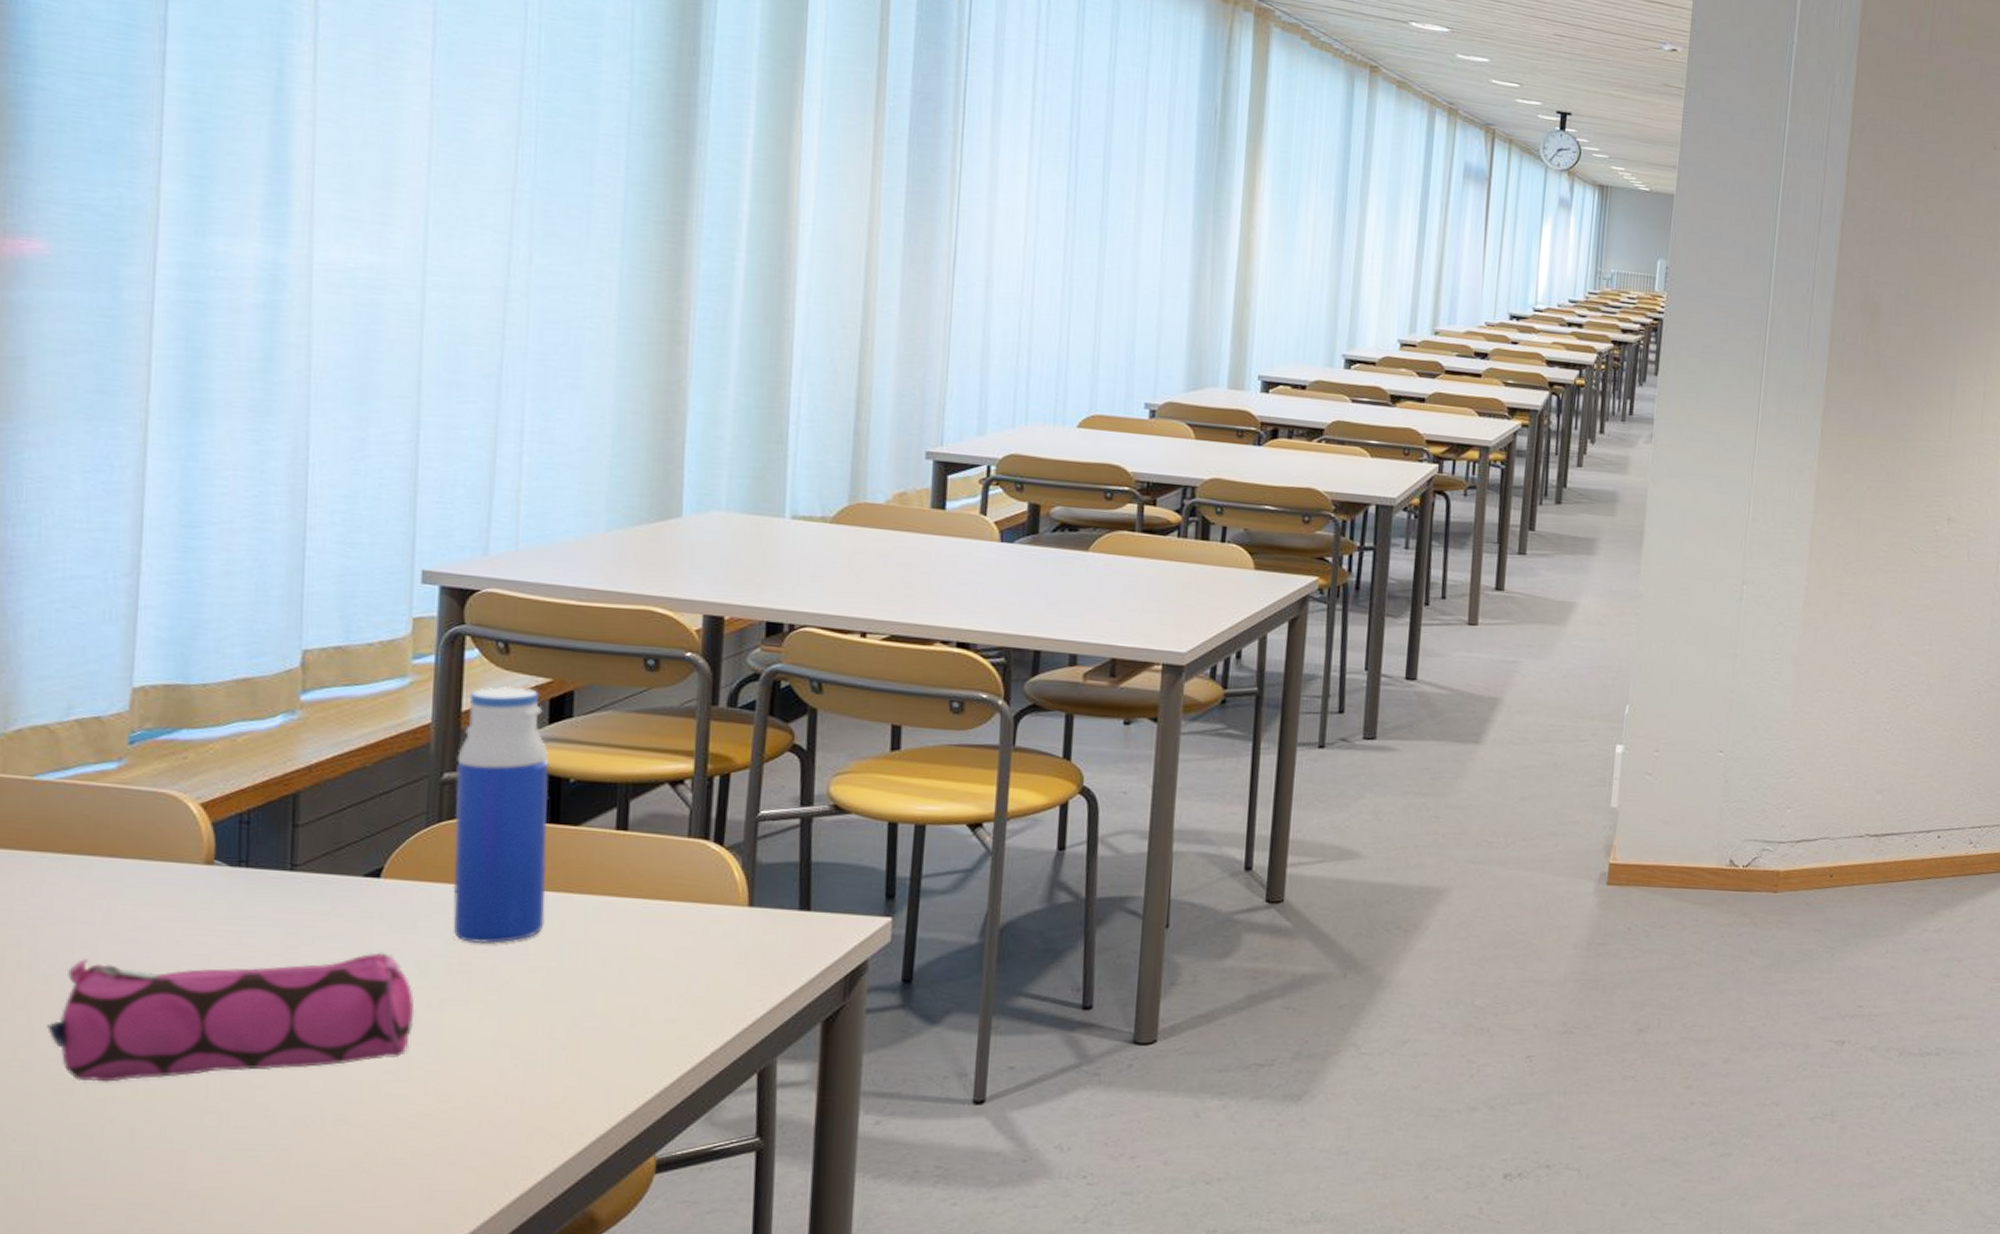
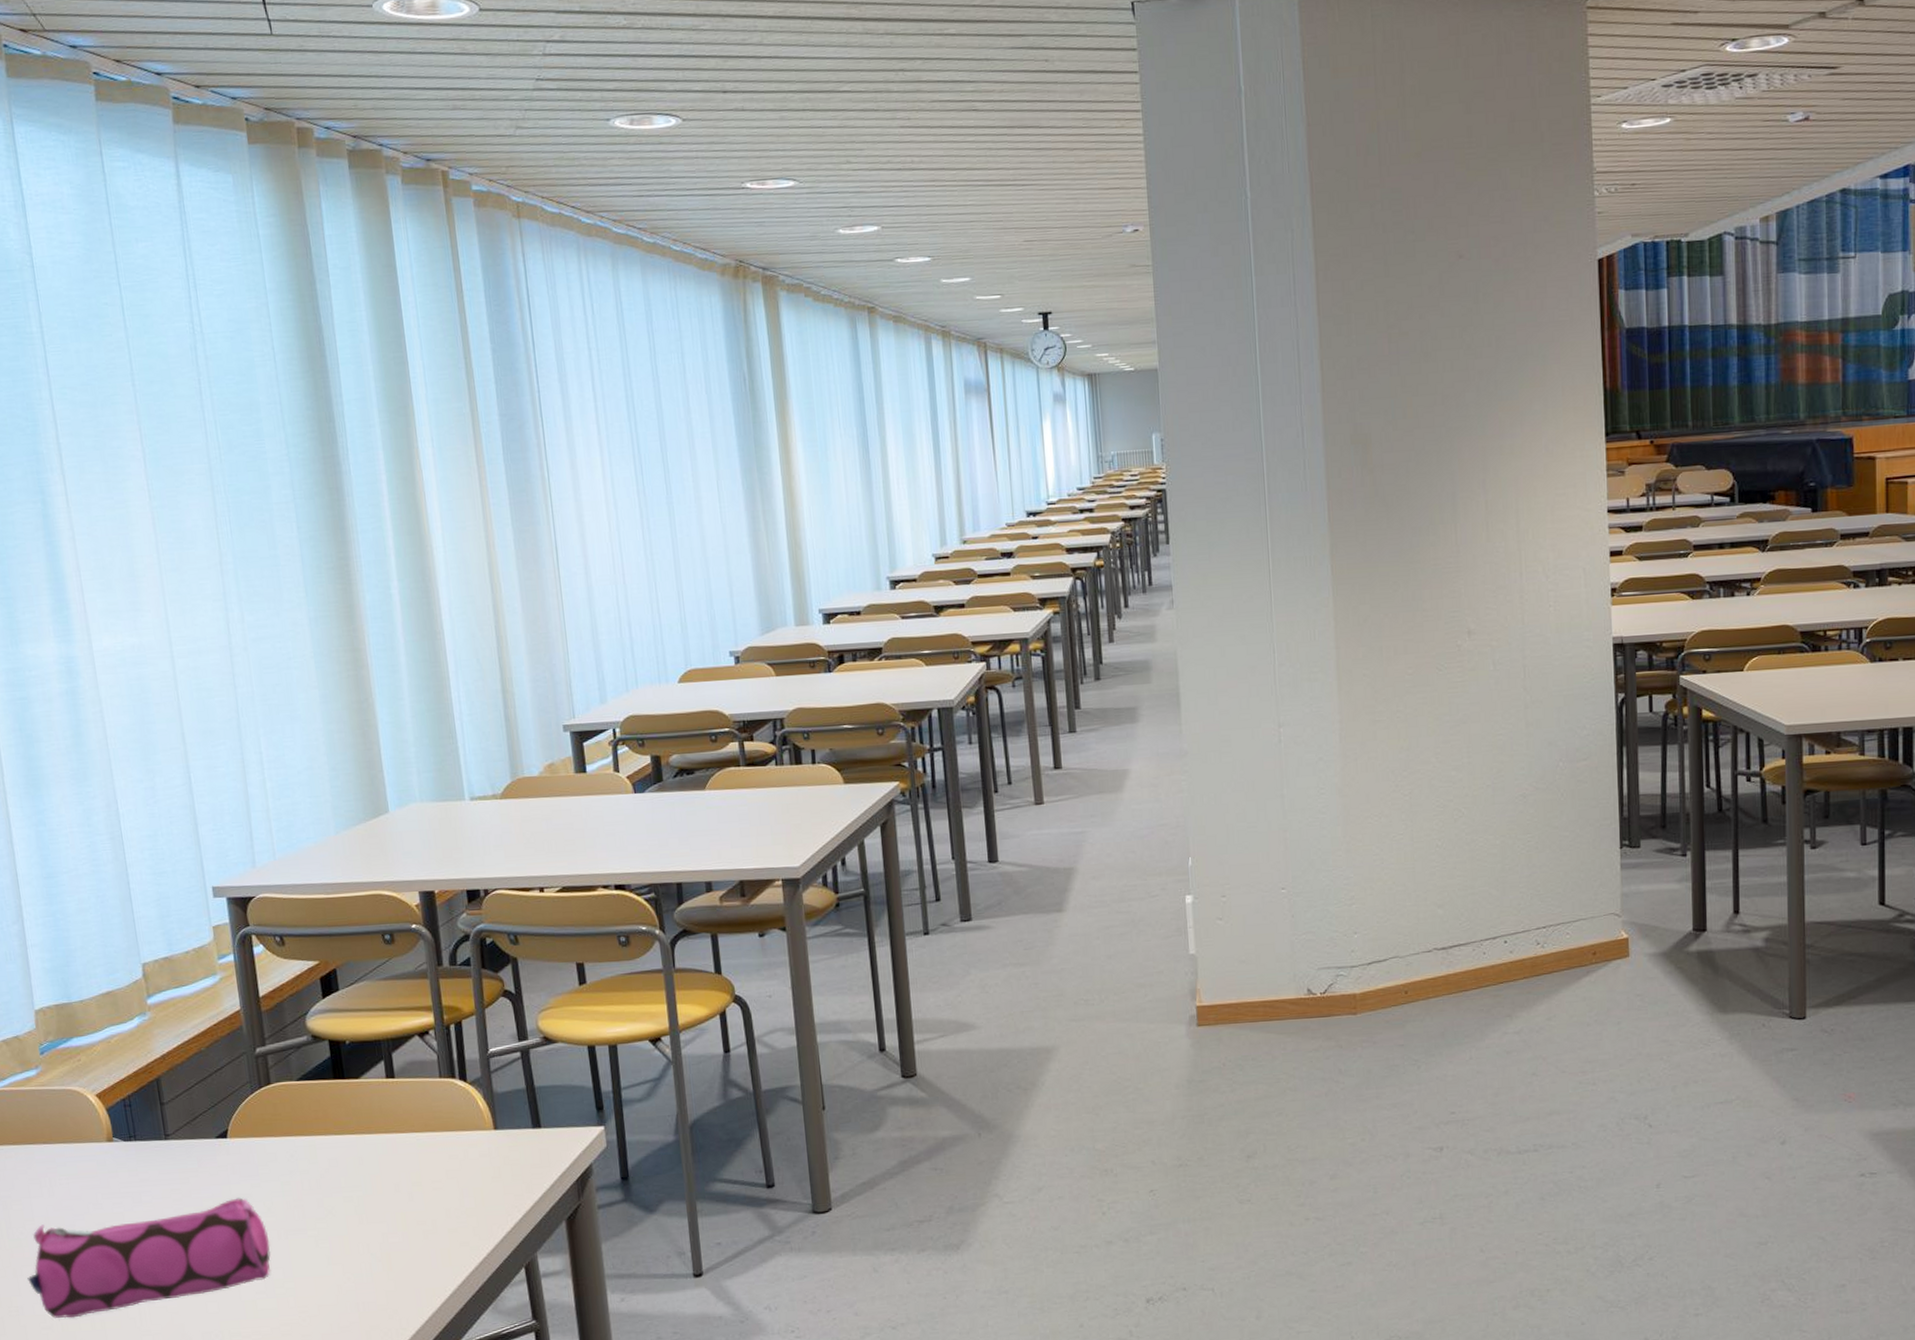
water bottle: present [453,686,549,944] -> none [263,972,348,1183]

